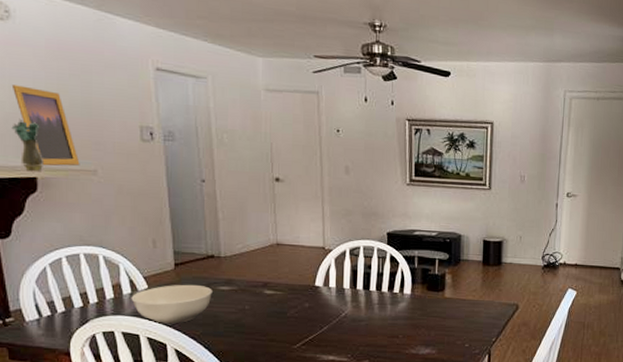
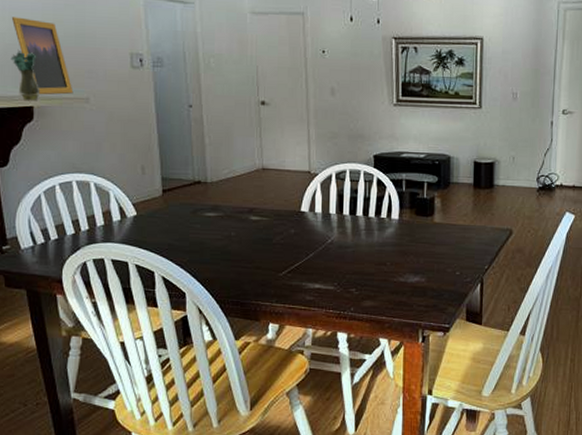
bowl: present [131,284,212,324] -> none [120,210,199,251]

